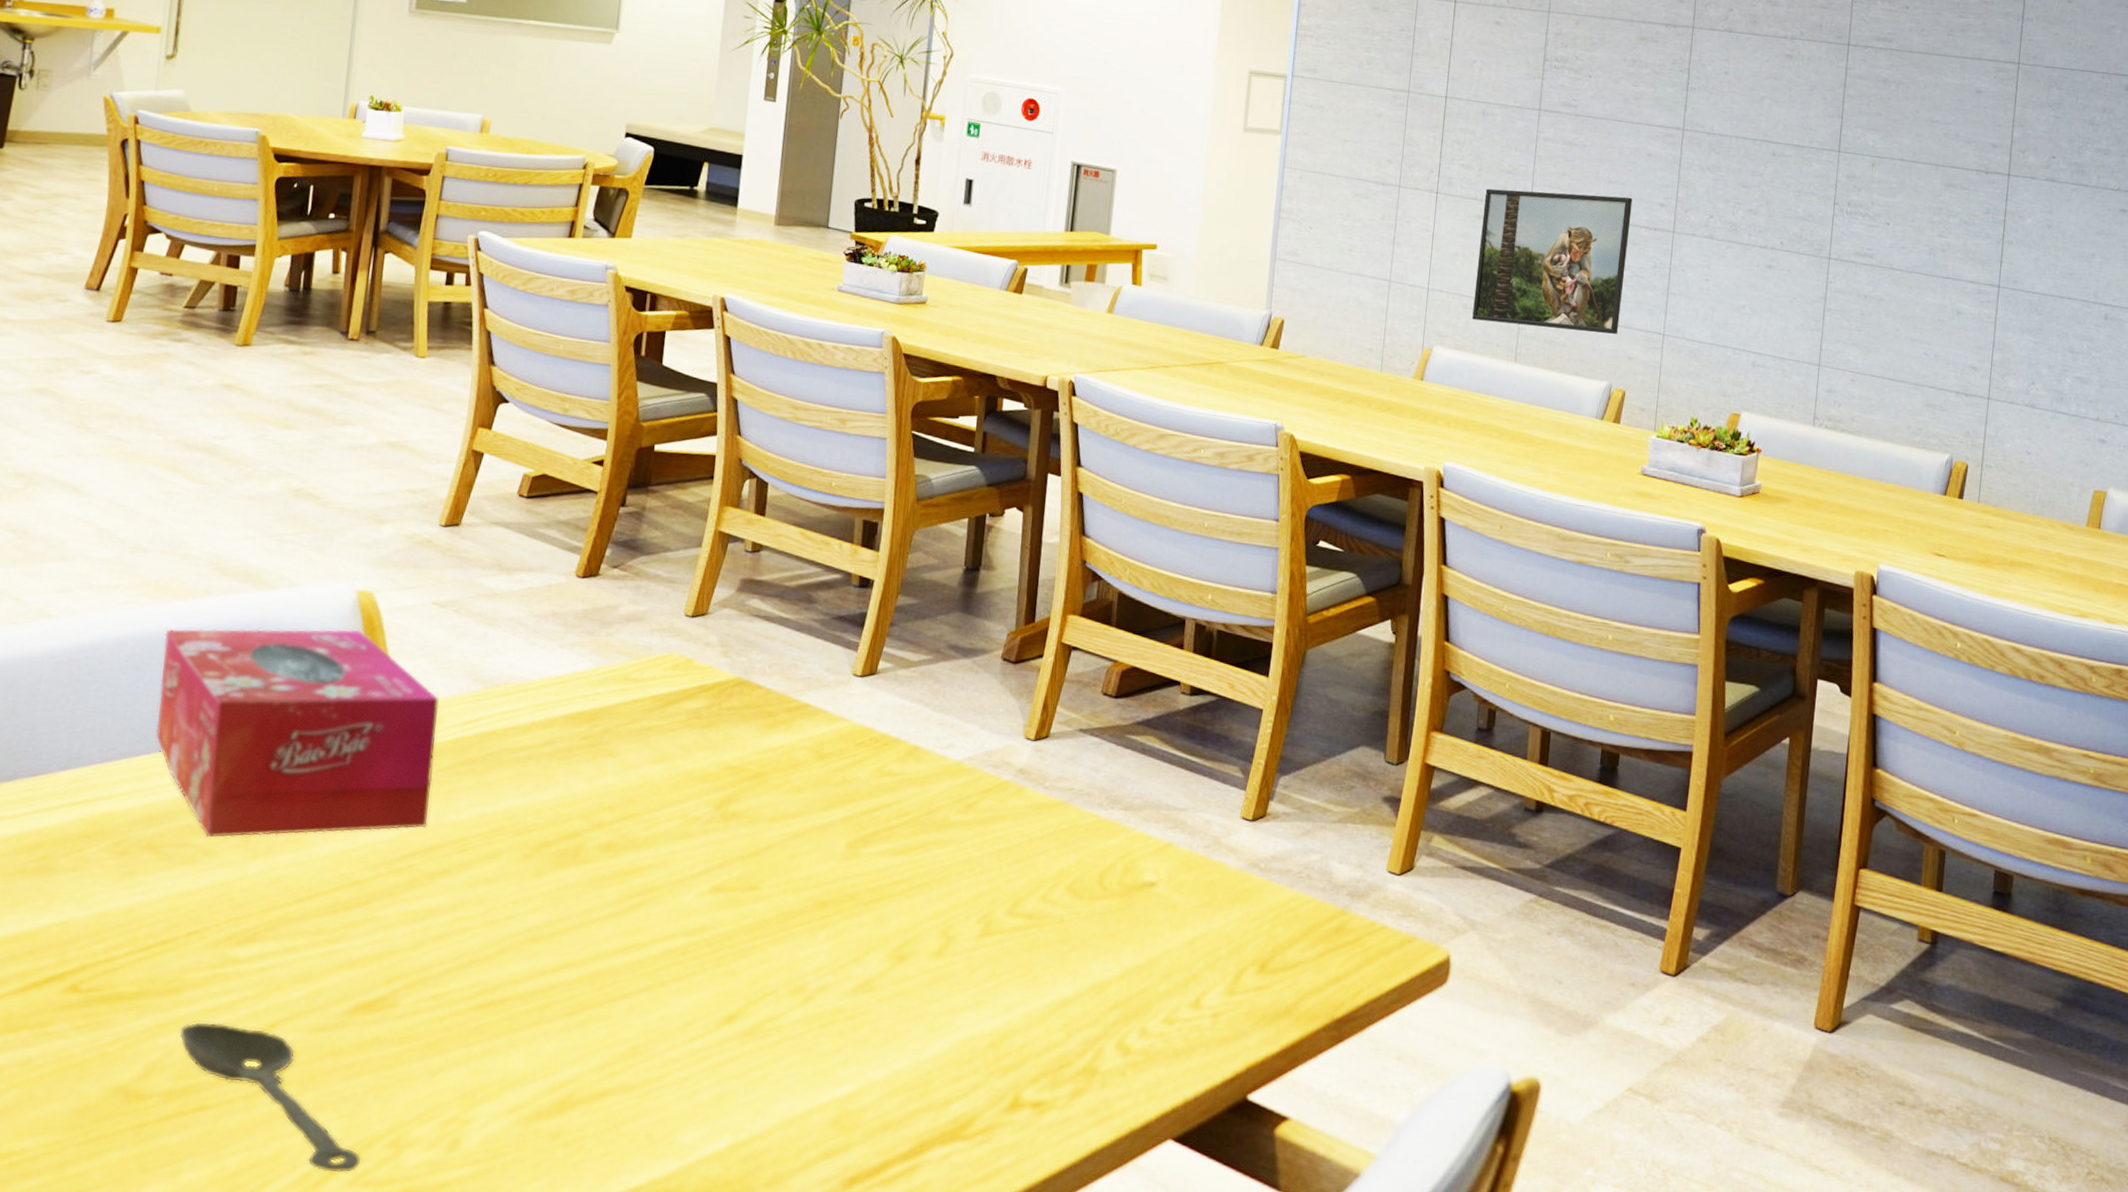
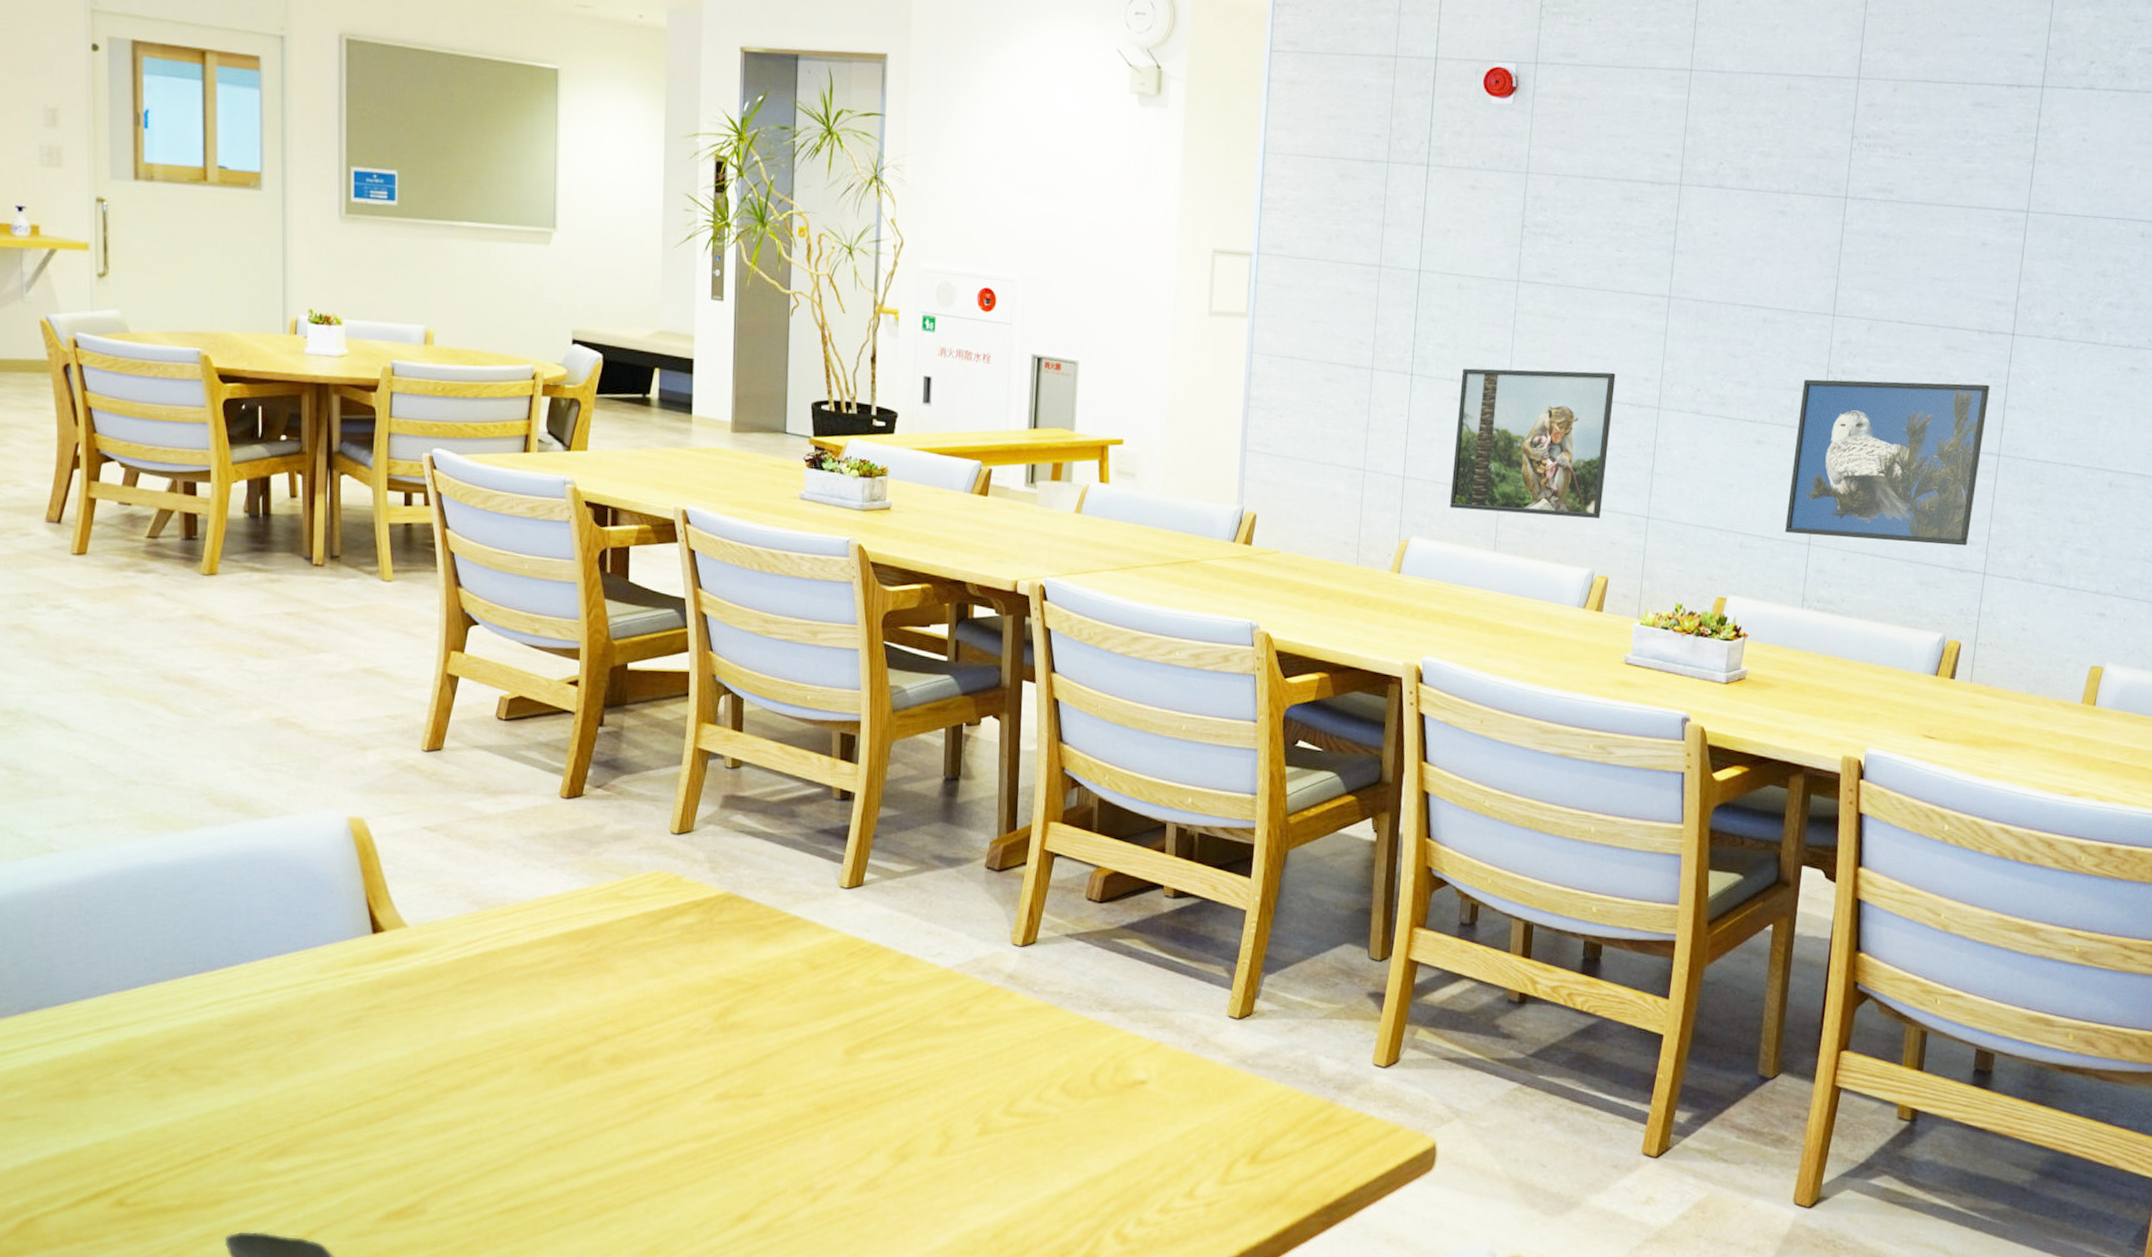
tissue box: present [156,628,439,838] -> none [166,855,439,1059]
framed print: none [1796,209,1988,372] -> present [1785,379,1990,546]

